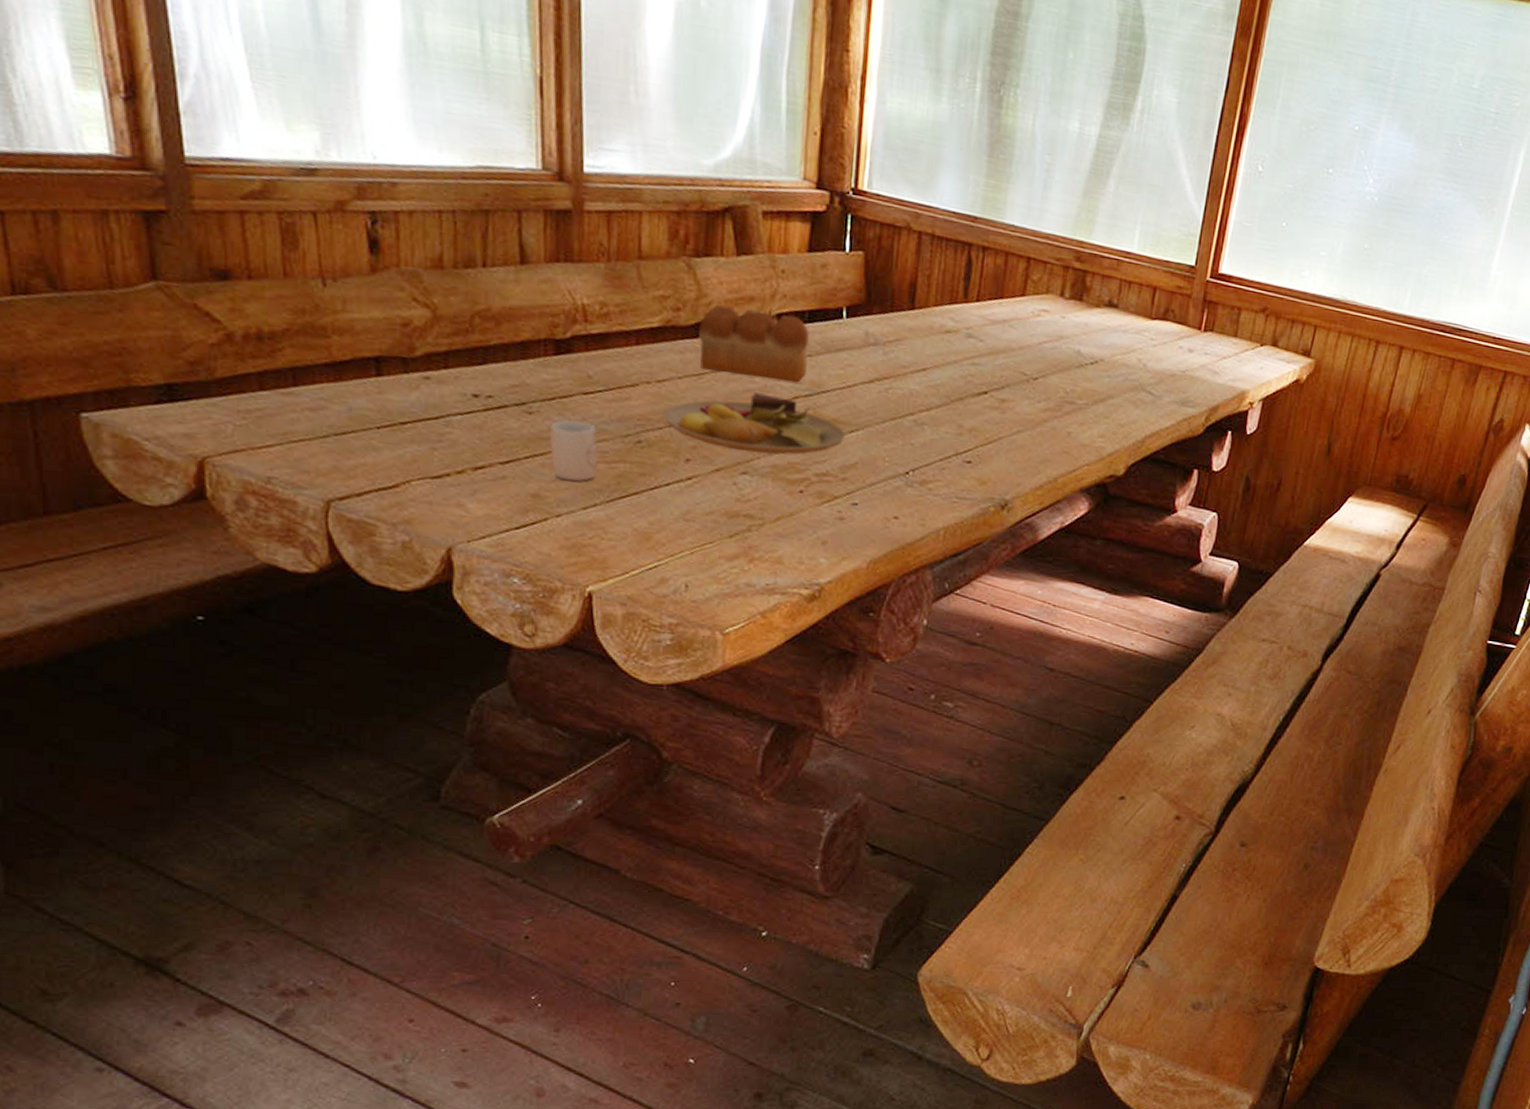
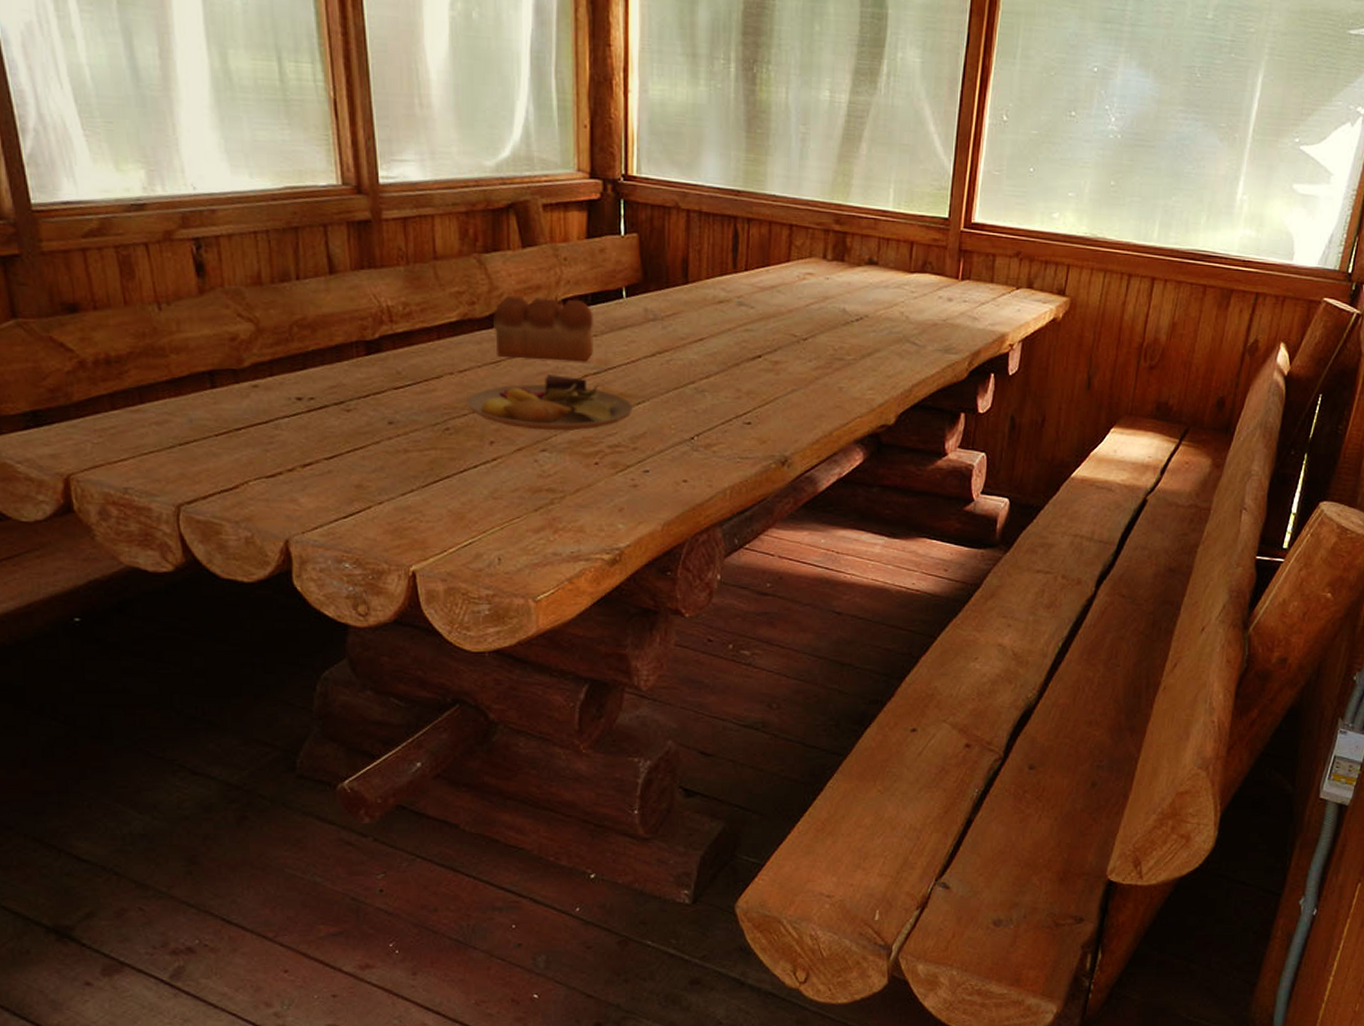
mug: present [548,420,599,482] -> none [366,415,412,471]

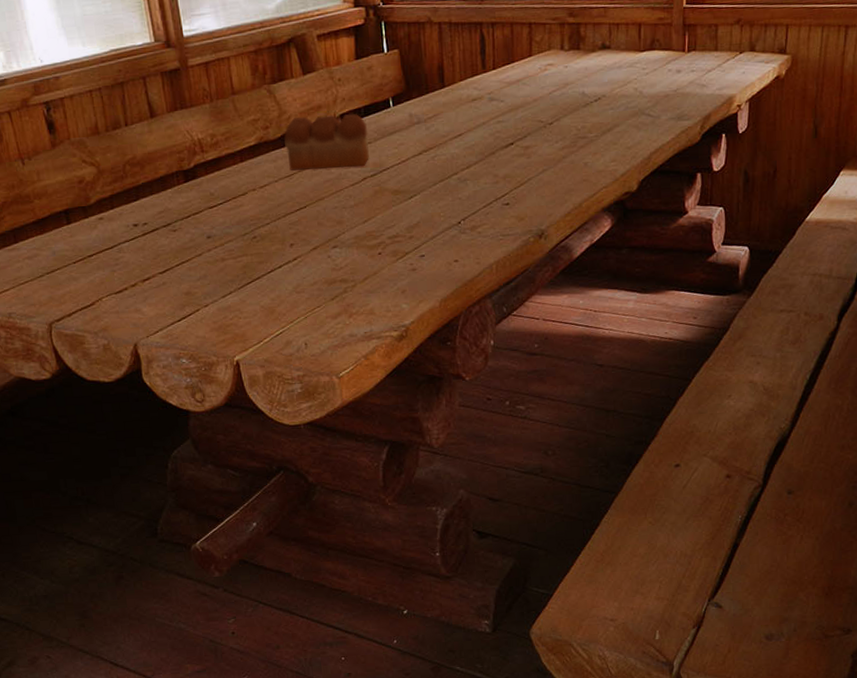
platter: present [467,374,634,431] -> none [268,180,408,230]

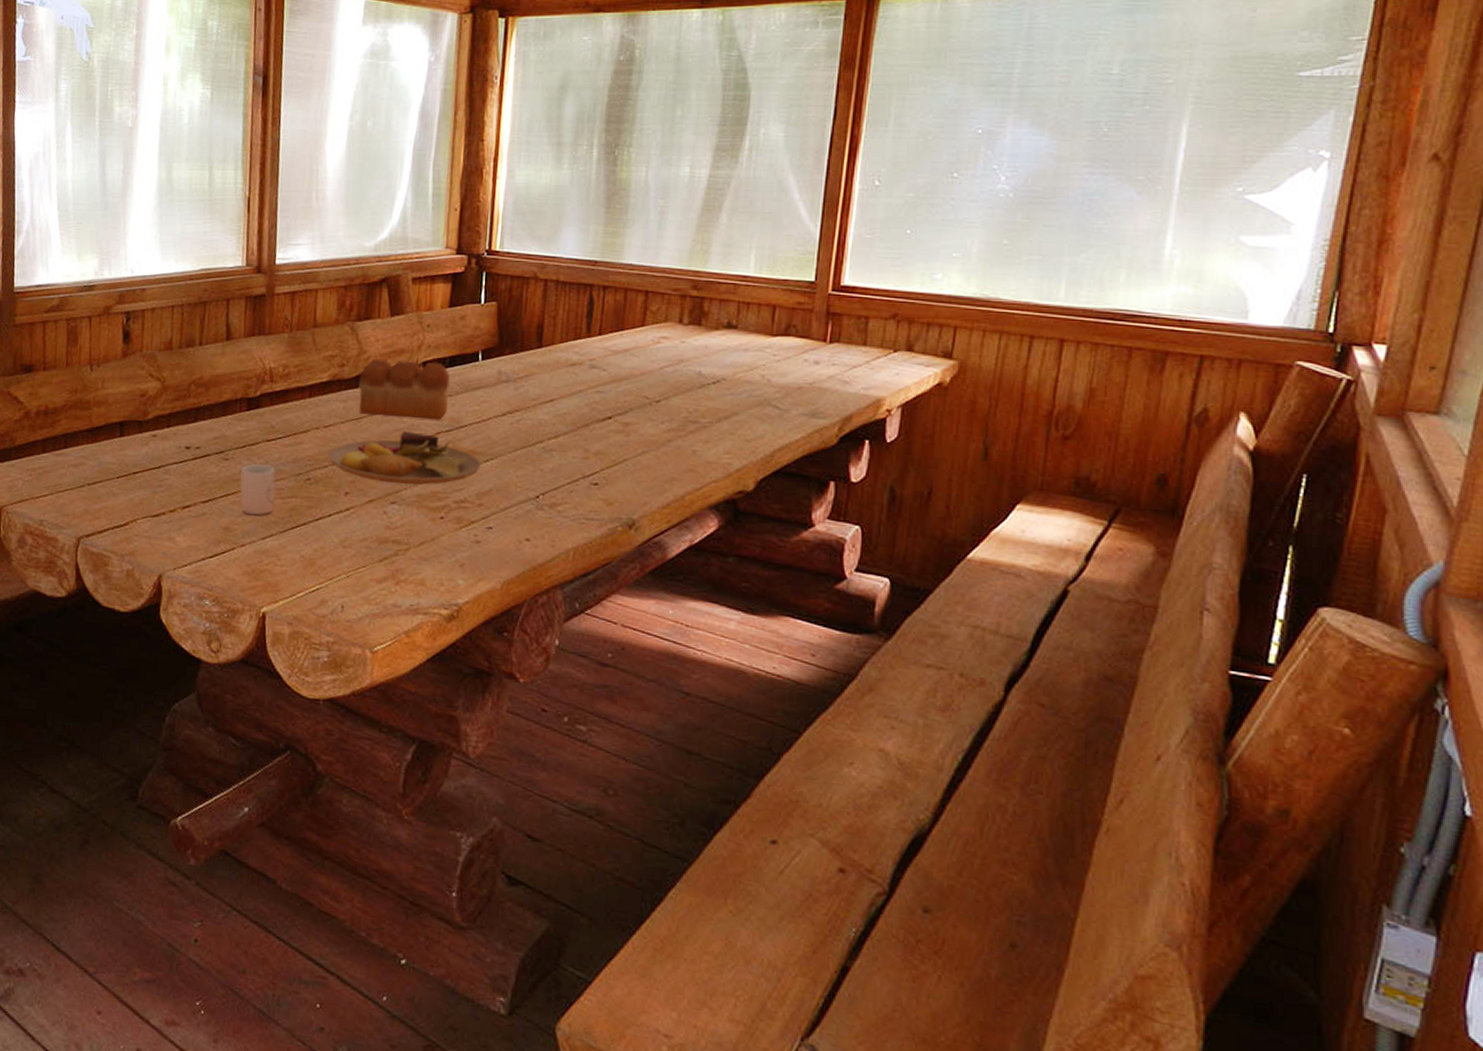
mug: none [190,230,228,278] -> present [239,464,277,516]
platter: none [268,180,408,230] -> present [328,431,482,485]

